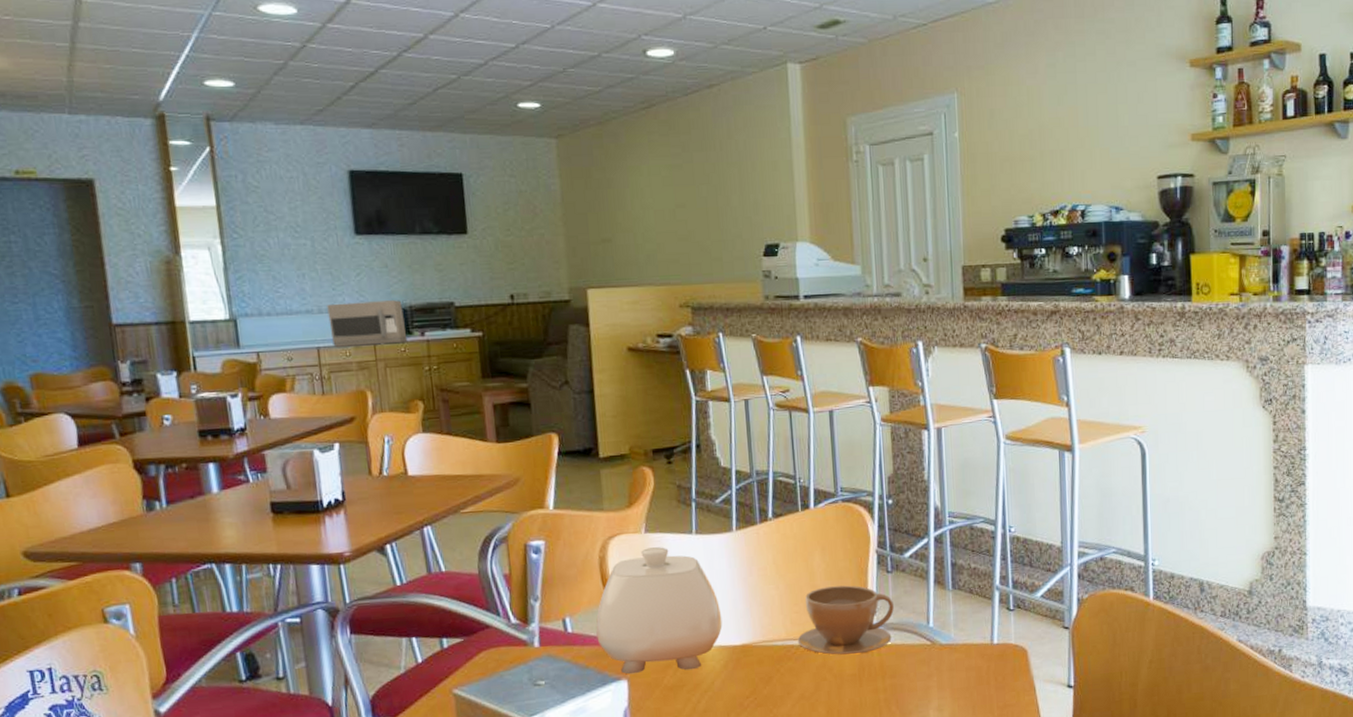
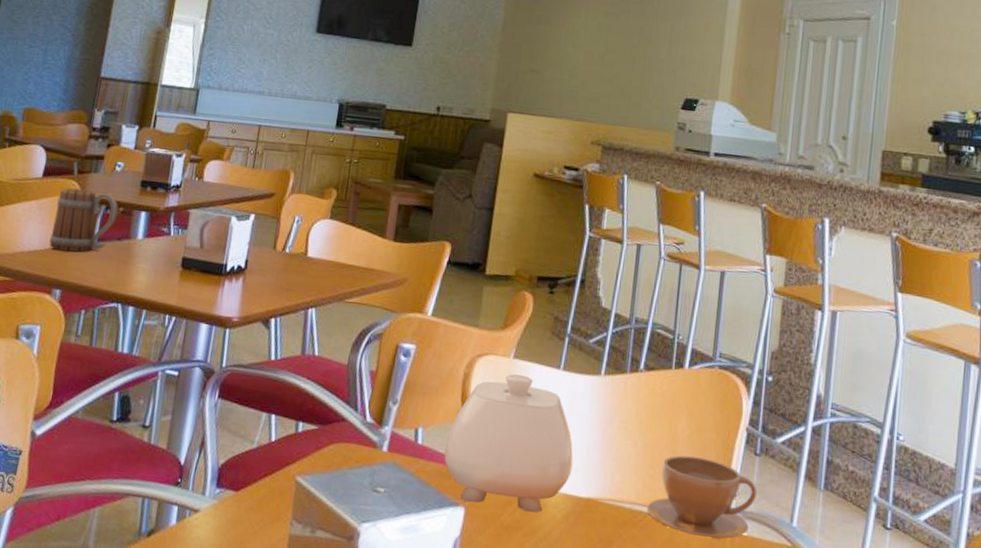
beer mug: none [105,451,182,524] -> present [49,187,118,253]
microwave: present [327,300,408,349] -> none [273,89,341,135]

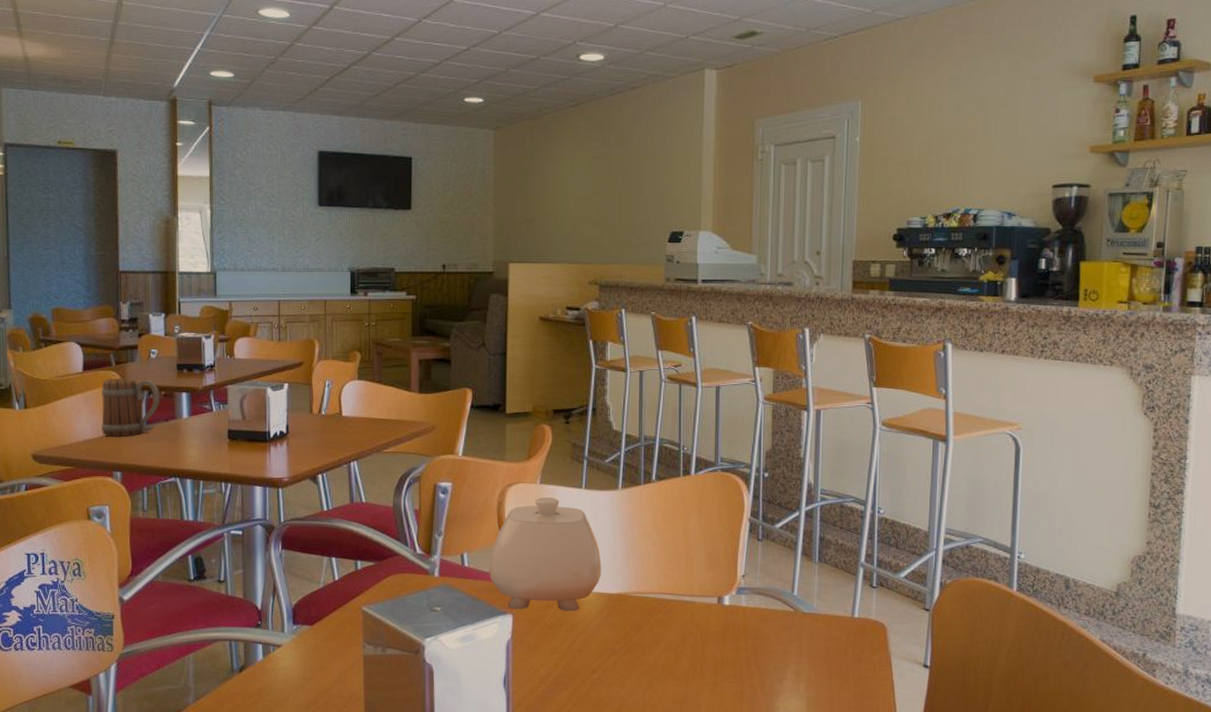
teacup: present [646,455,757,539] -> none [669,548,761,614]

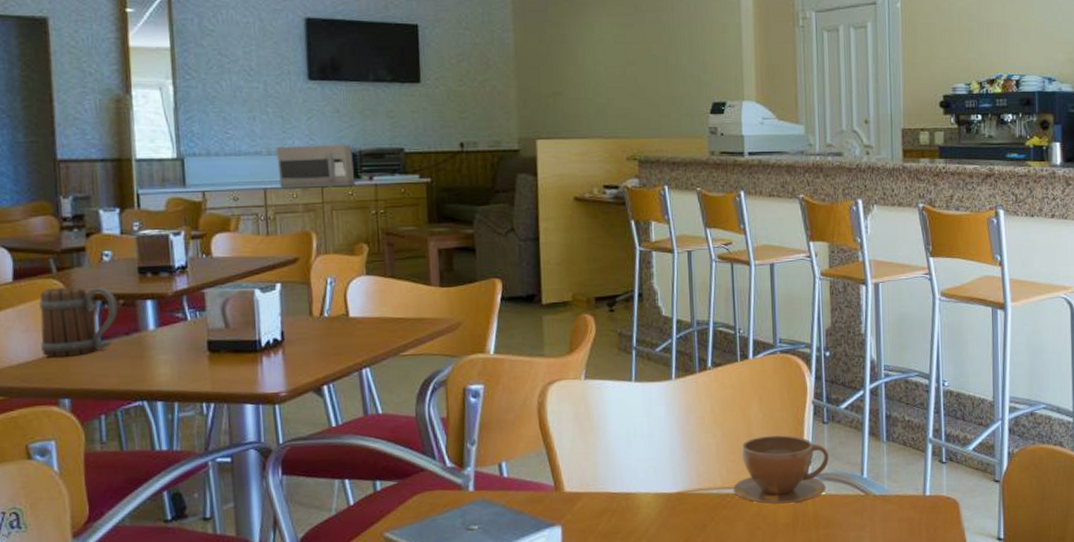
microwave: none [290,264,353,302] -> present [276,145,356,190]
sugar bowl: present [489,498,602,612] -> none [532,393,659,521]
teacup: none [669,548,761,614] -> present [733,435,829,505]

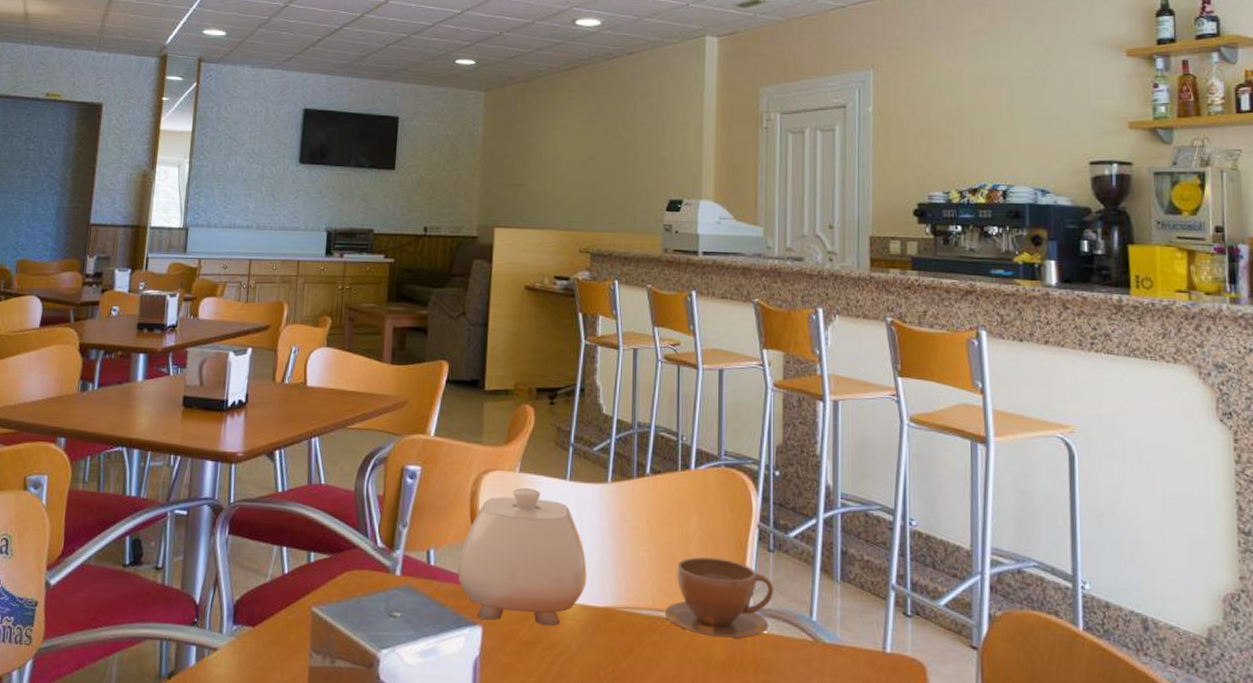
beer mug: present [39,286,118,359] -> none [51,335,117,400]
microwave: present [276,145,356,190] -> none [263,222,329,263]
sugar bowl: none [532,393,659,521] -> present [458,488,587,627]

